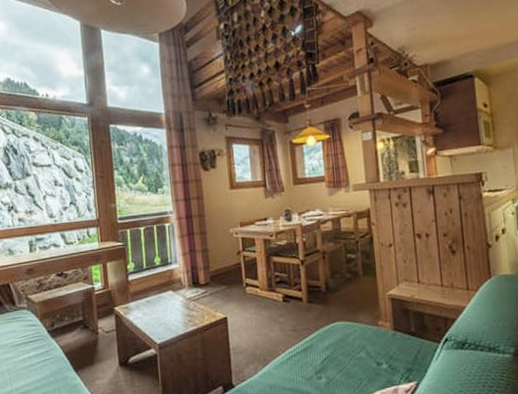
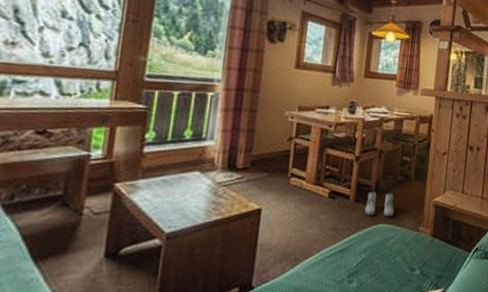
boots: none [319,290,349,315] -> present [364,192,394,217]

